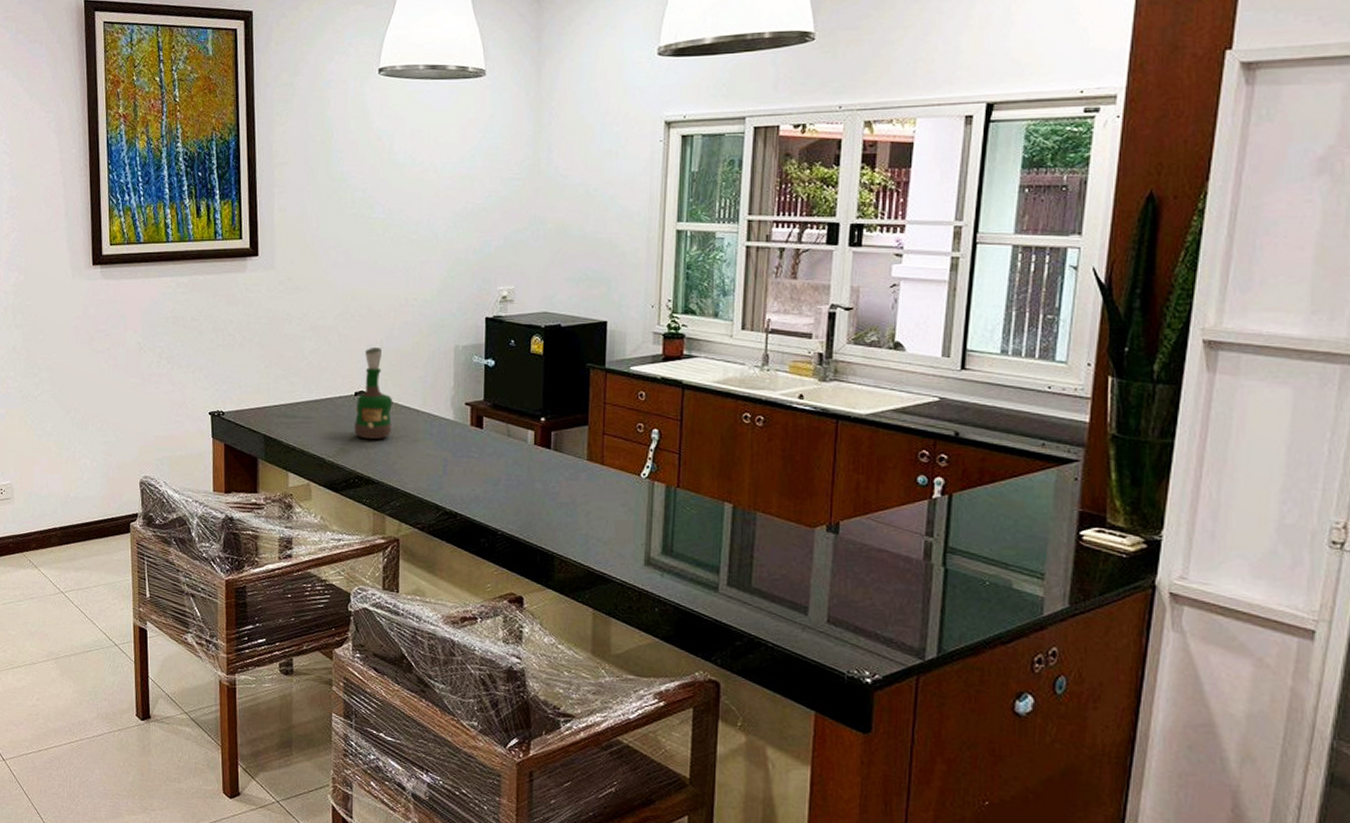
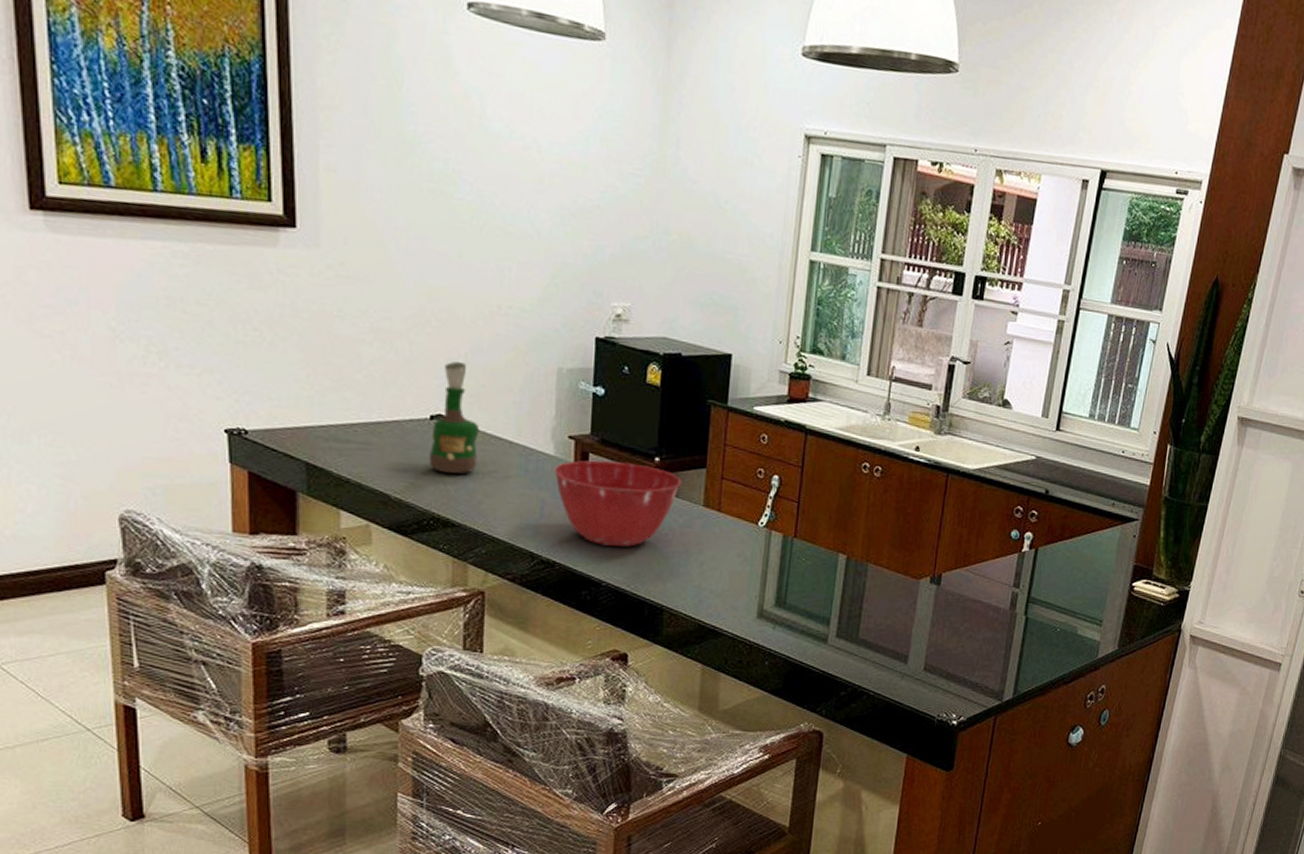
mixing bowl: none [453,423,566,499] -> present [553,460,681,547]

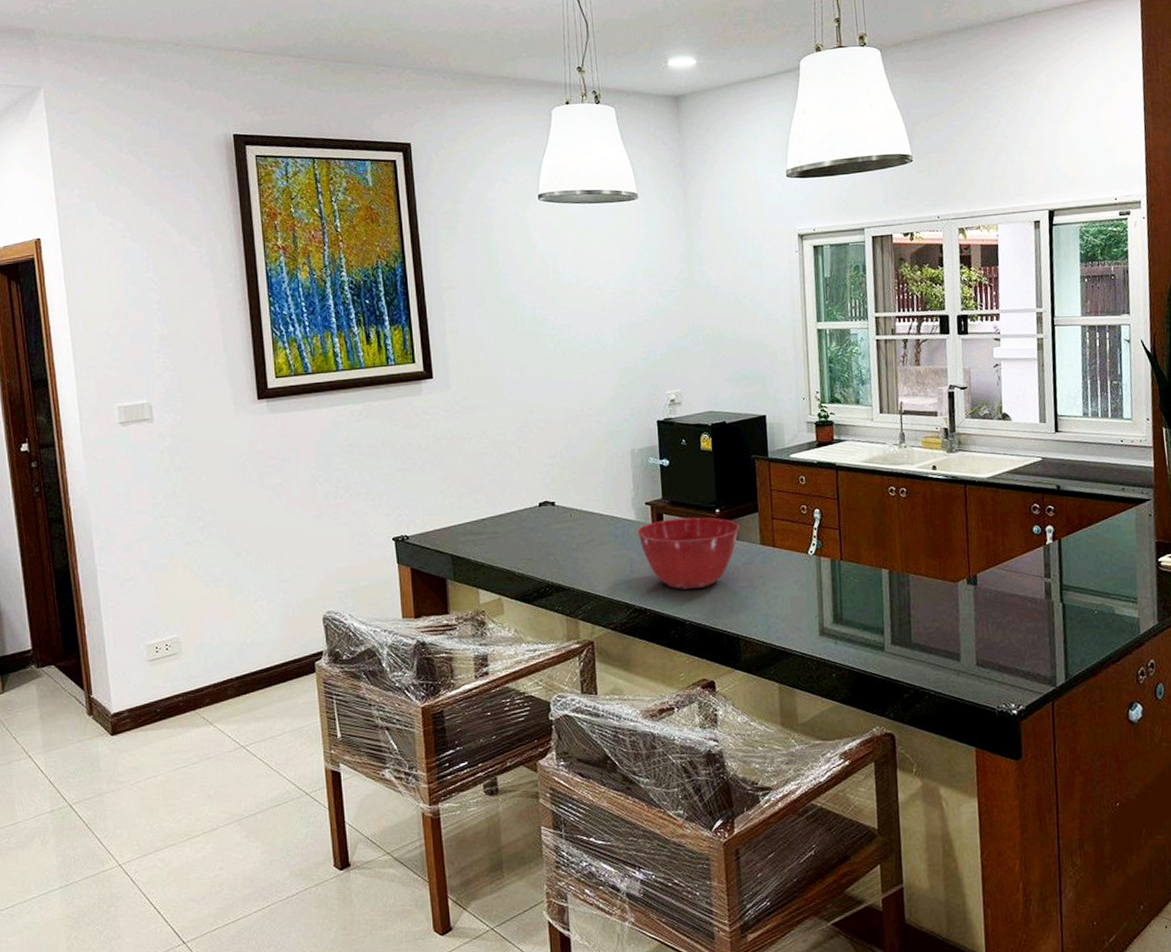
grog bottle: present [428,362,480,474] -> none [540,458,578,547]

